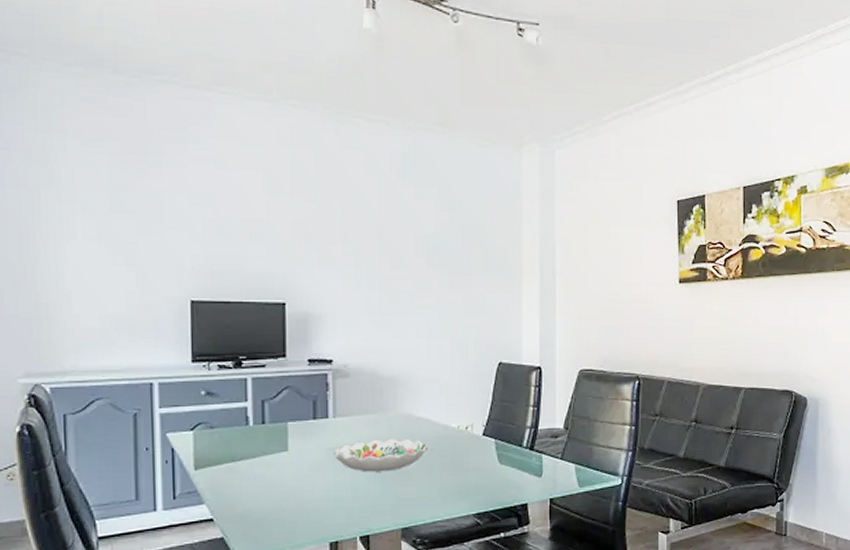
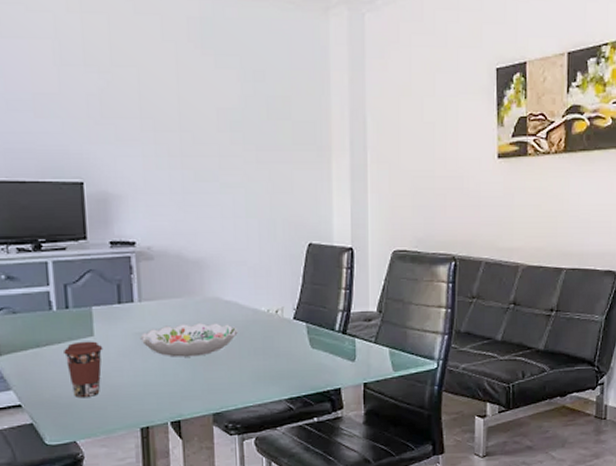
coffee cup: none [258,456,297,511] -> present [64,341,103,397]

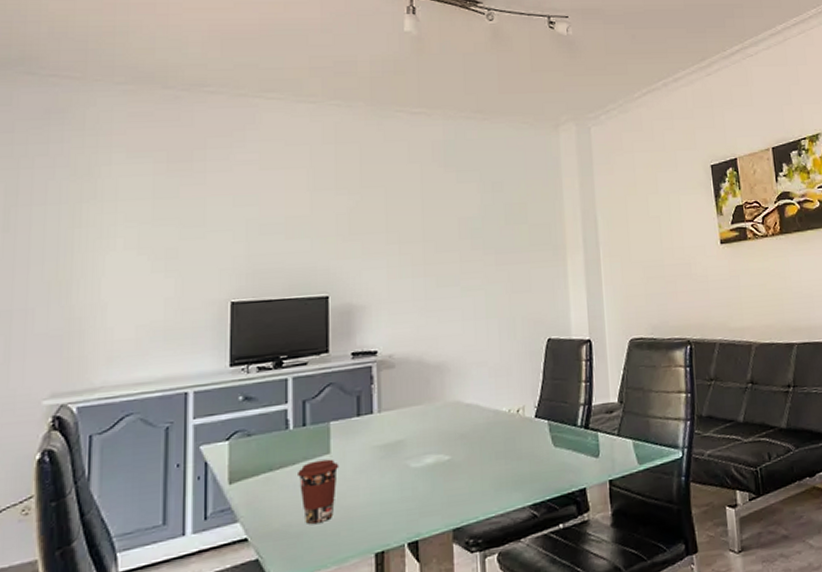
decorative bowl: present [140,322,238,357] -> none [378,428,479,470]

